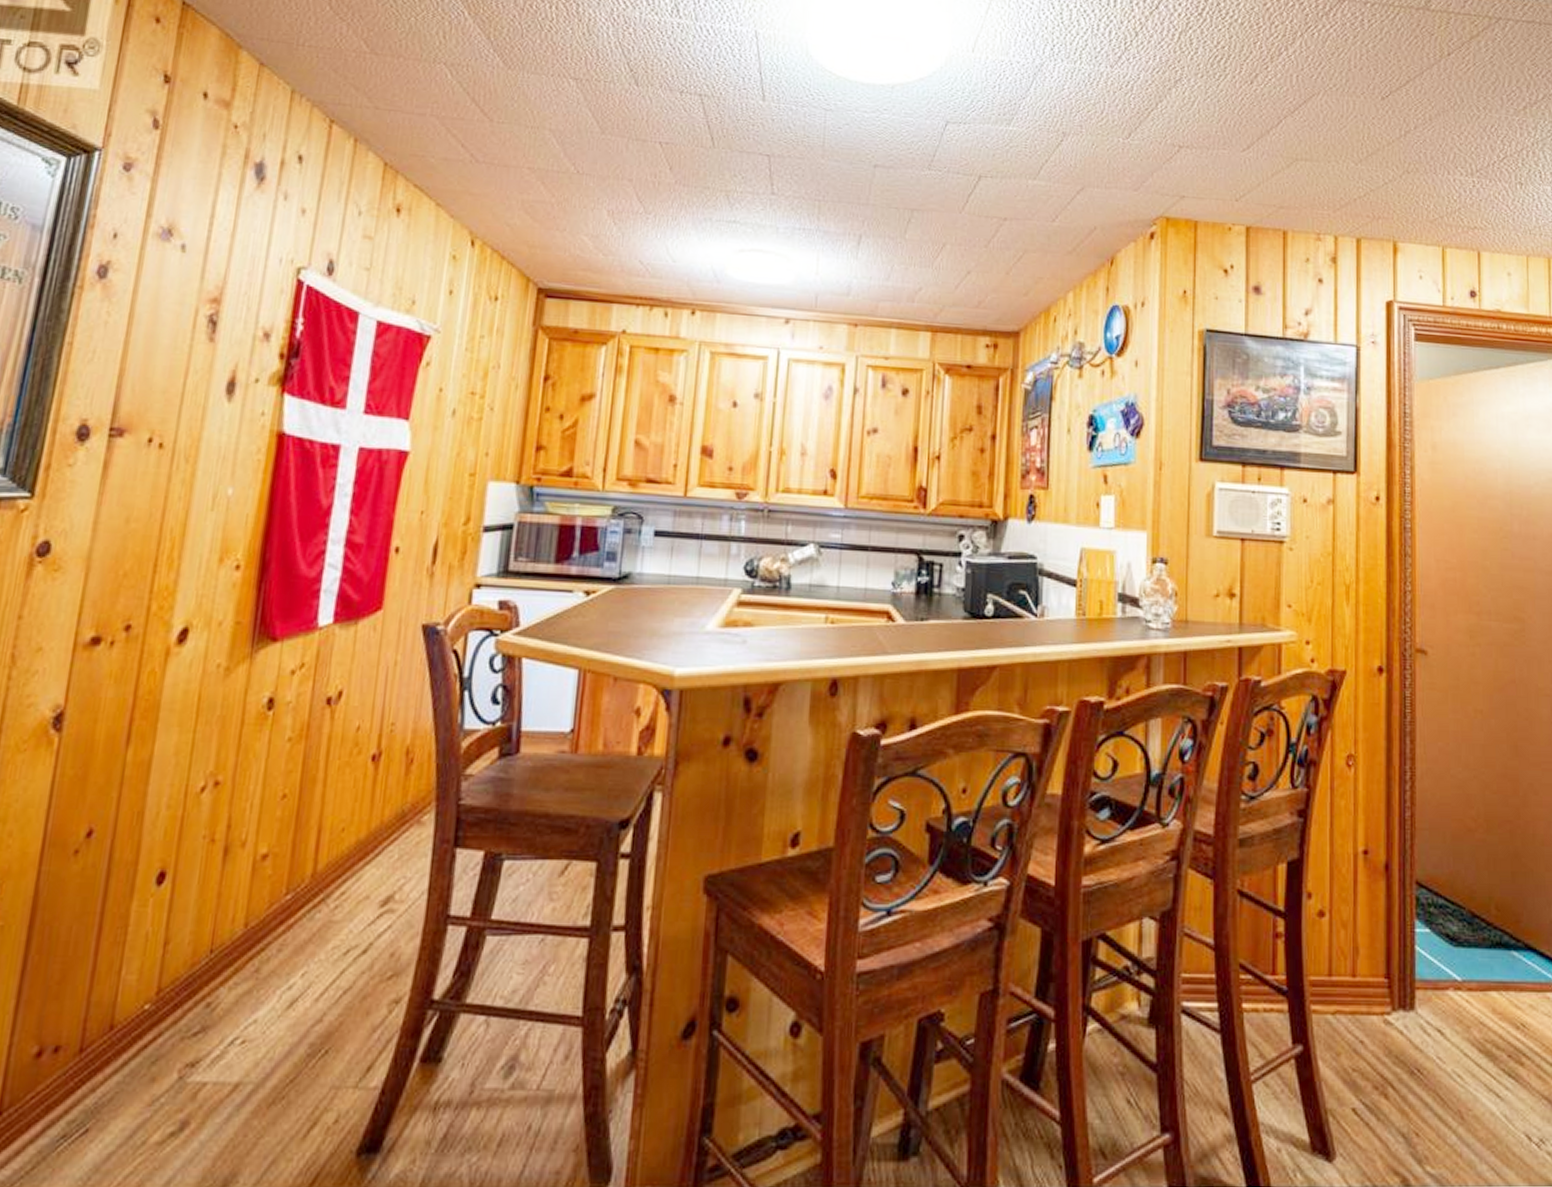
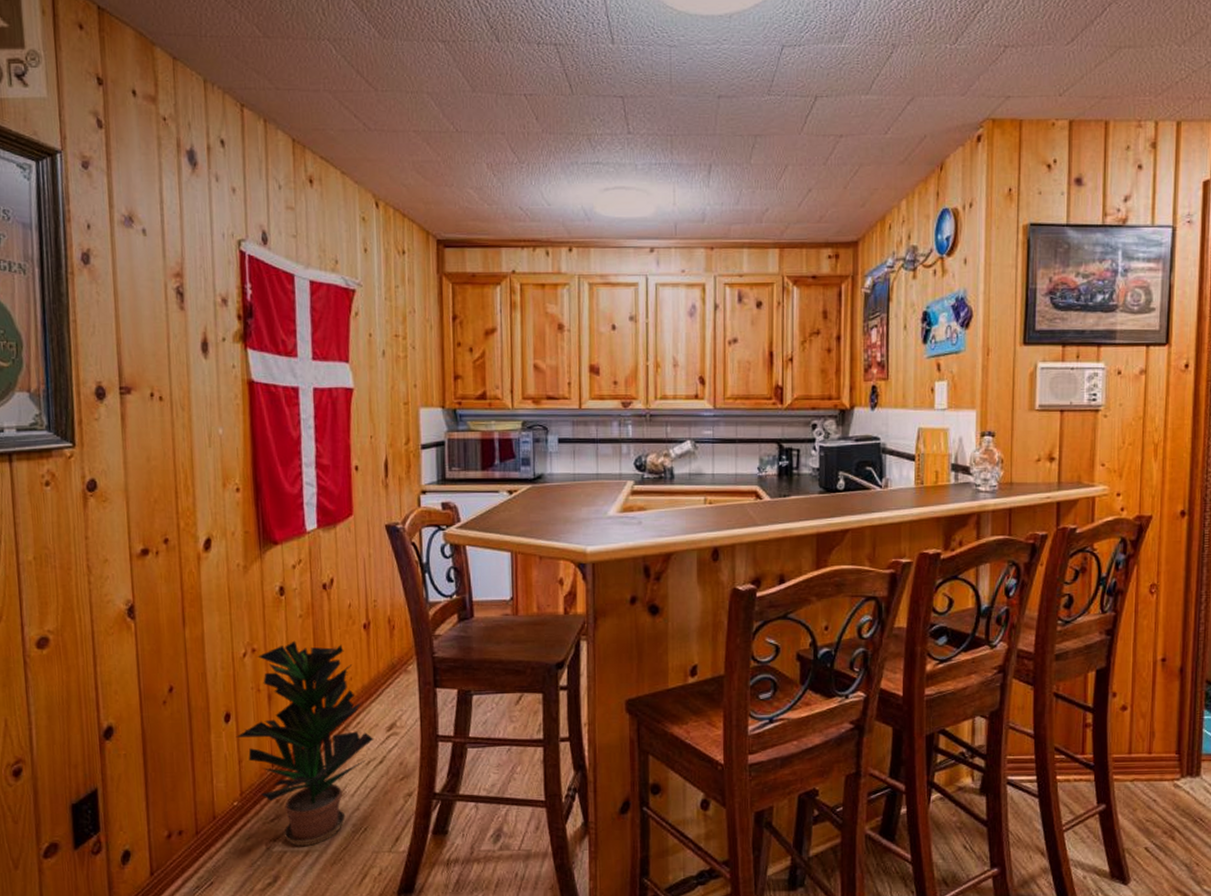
potted plant: none [167,772,361,1077] -> present [236,640,374,847]

